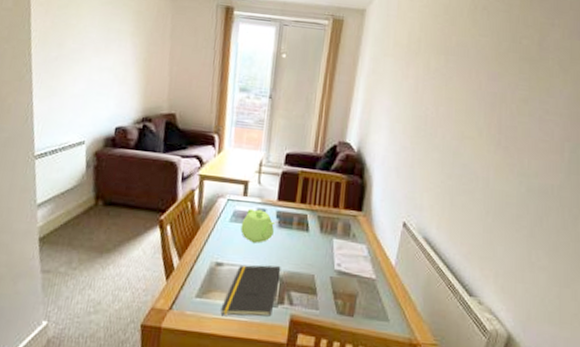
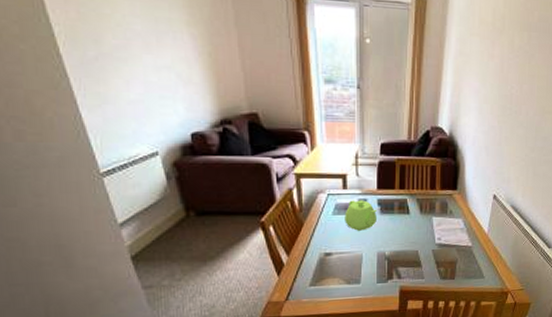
notepad: present [220,265,281,317] -> none [335,247,387,297]

